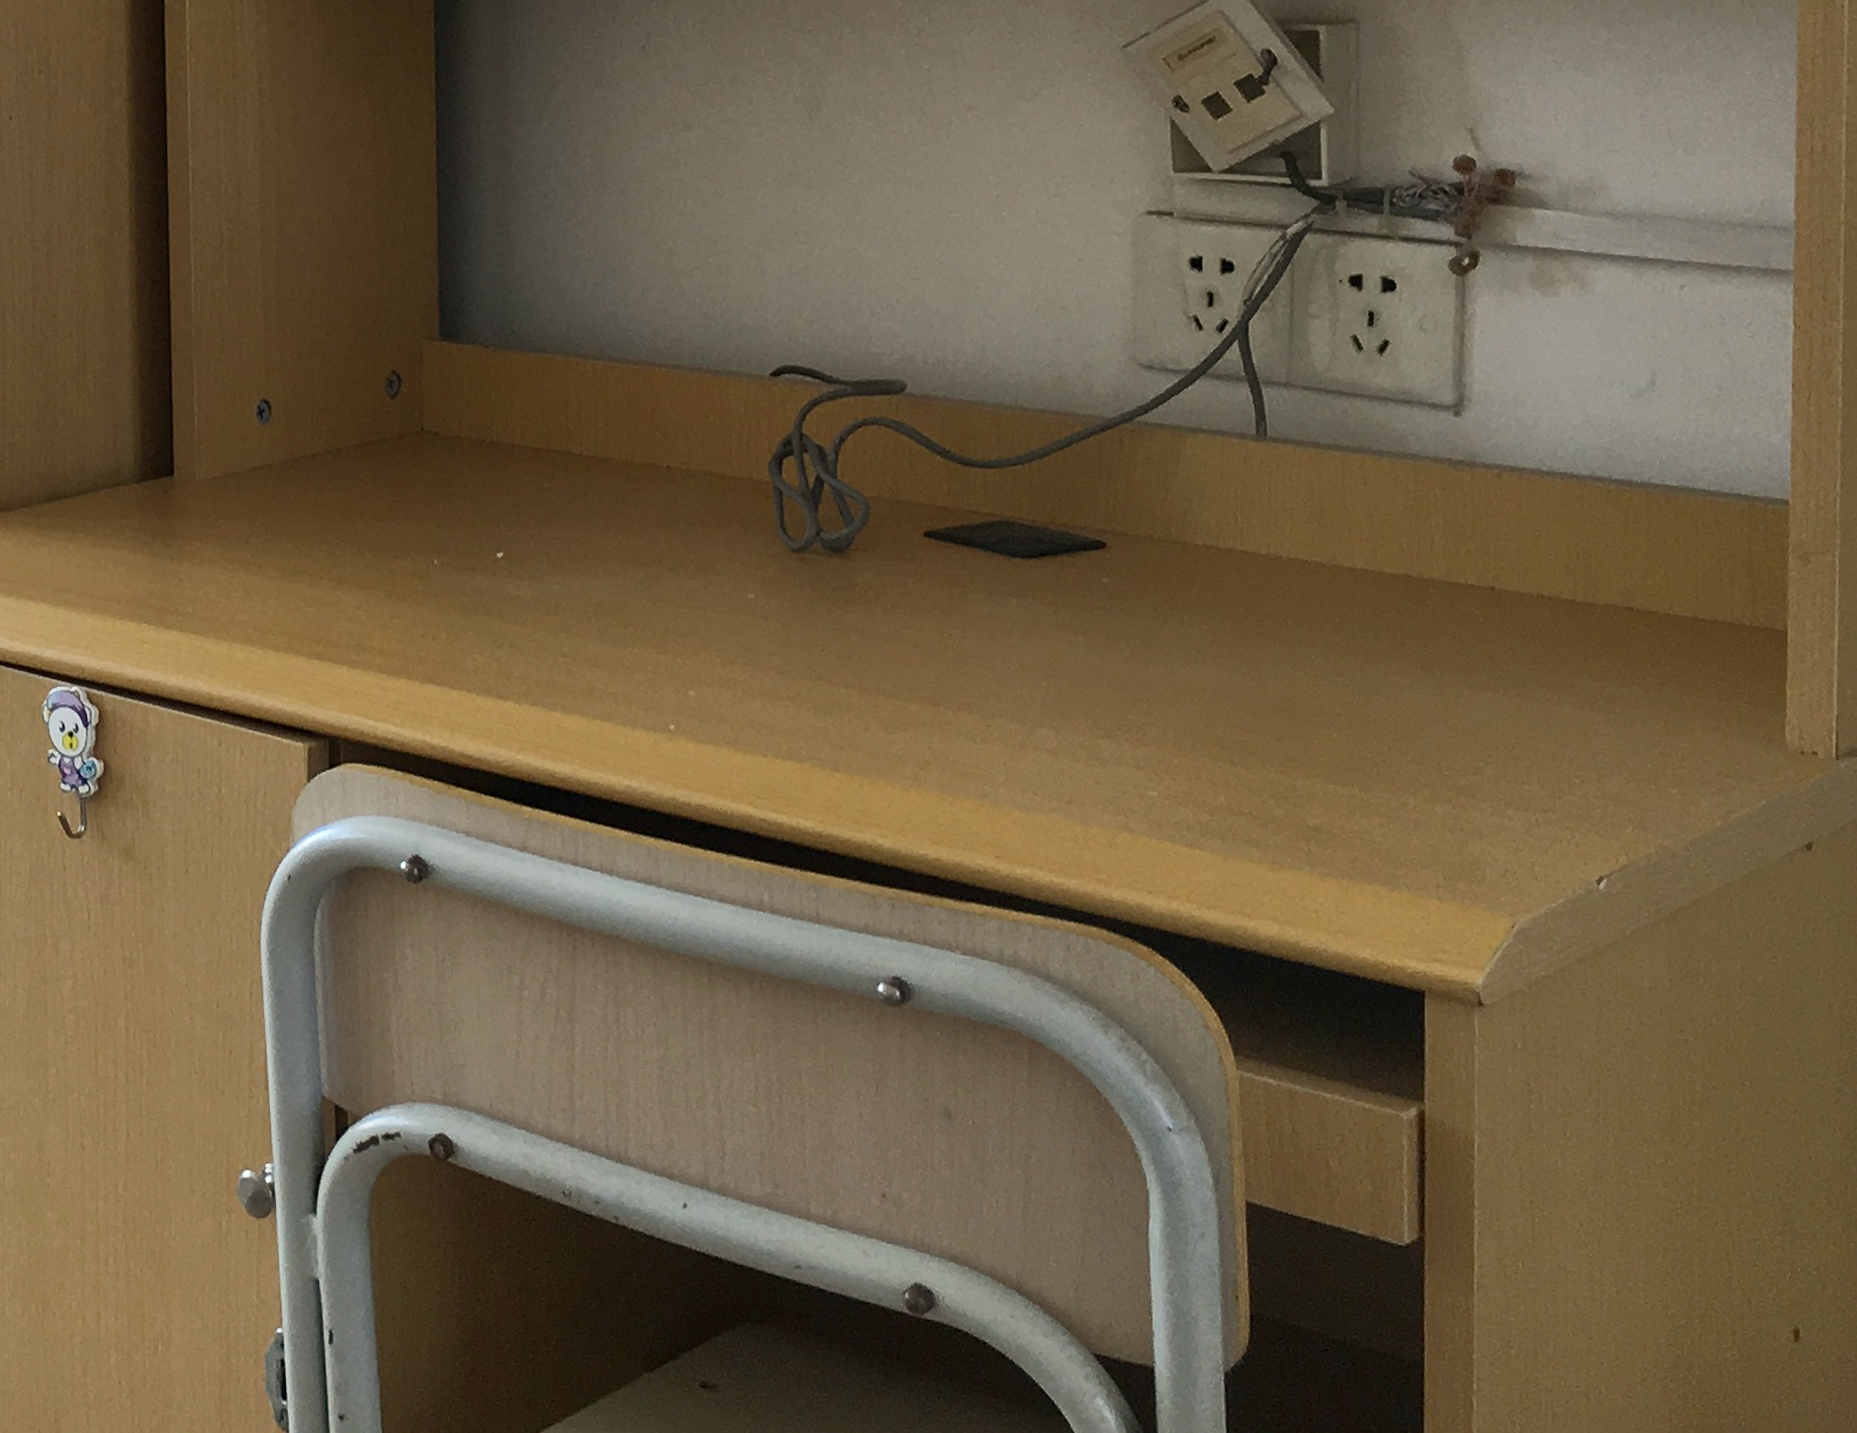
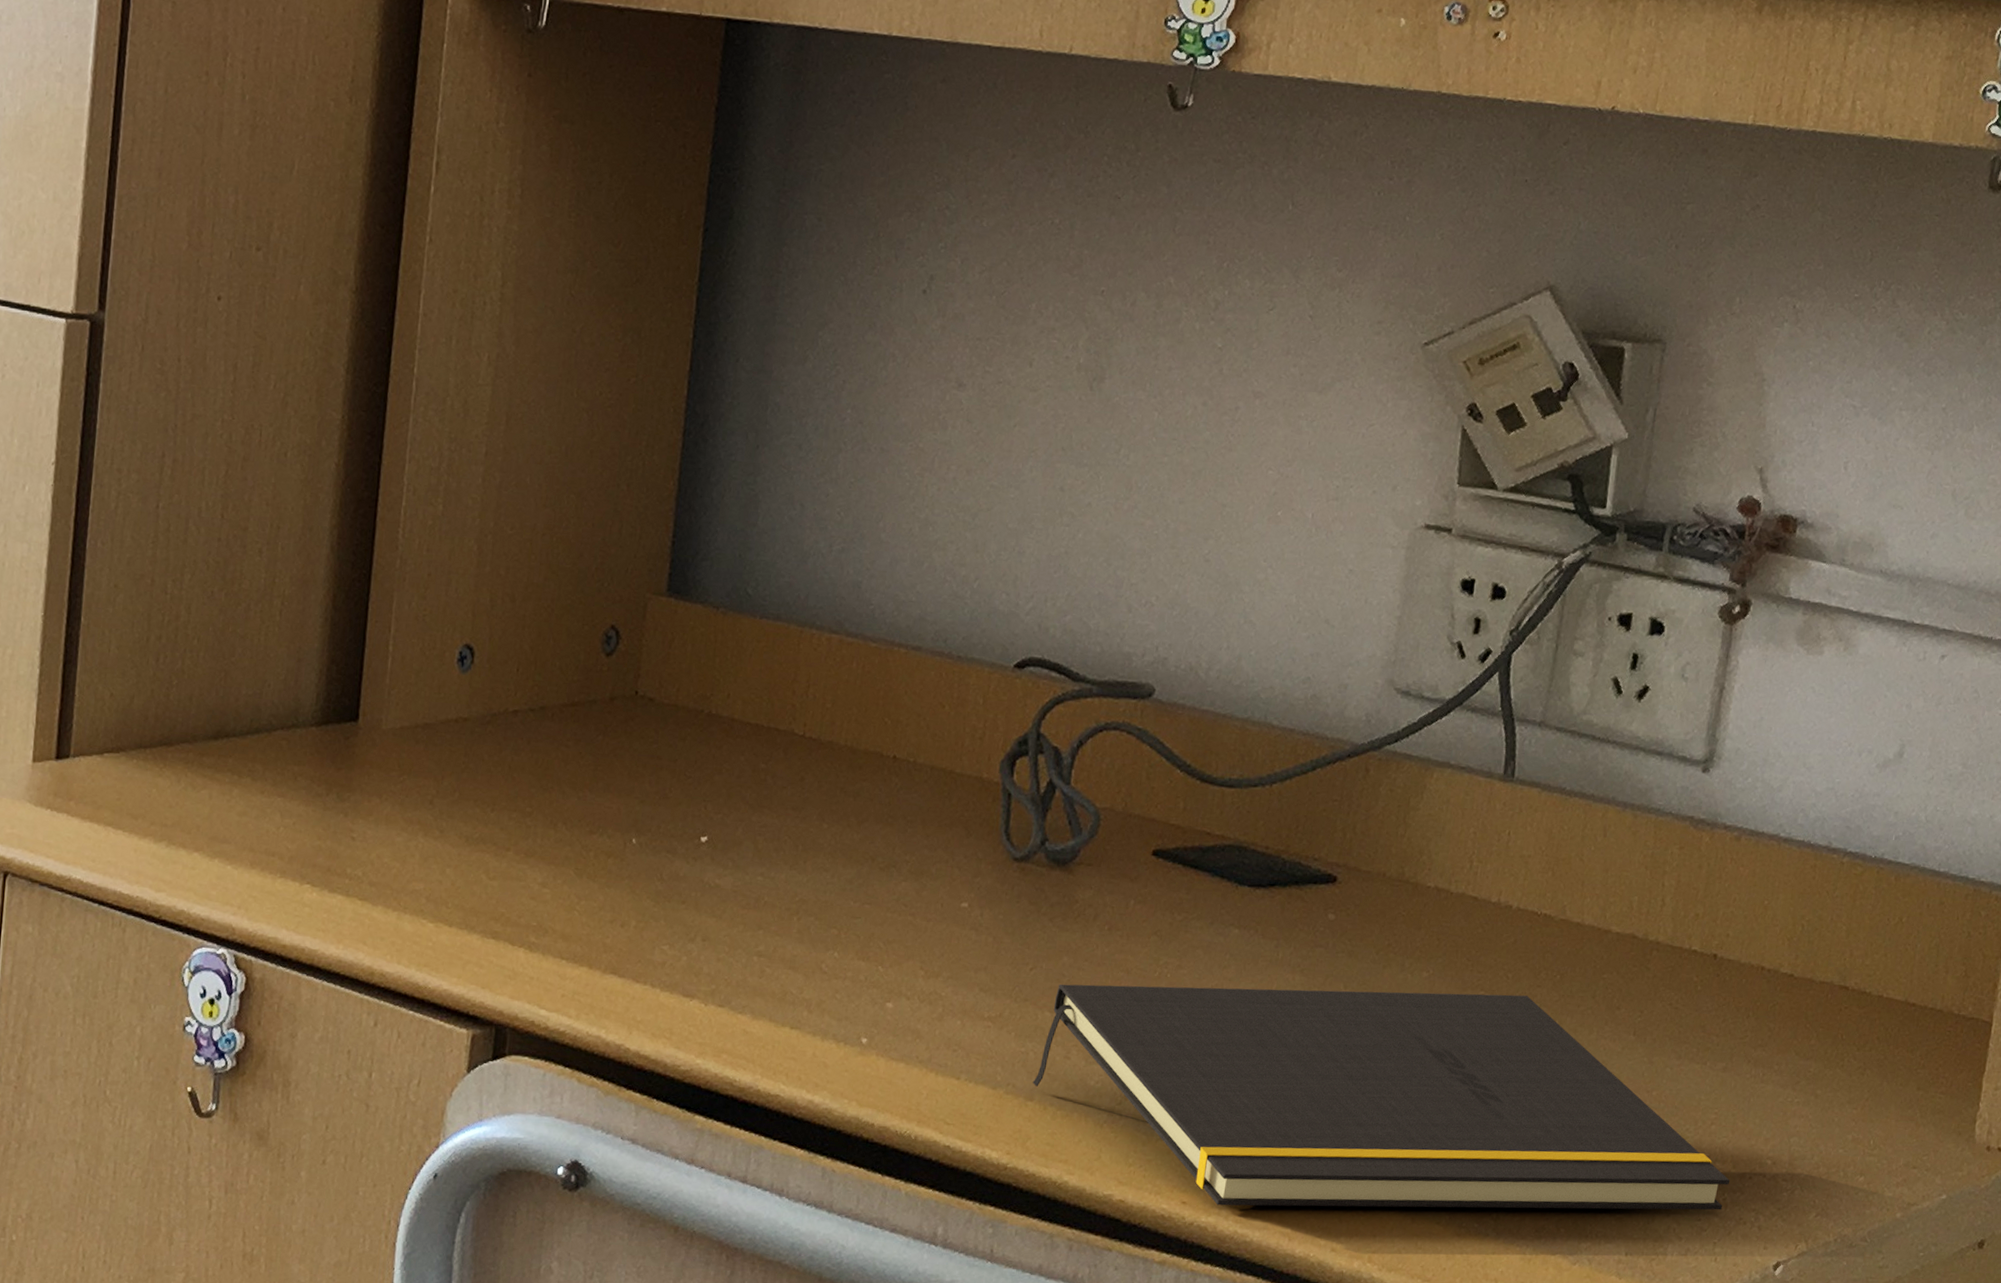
notepad: none [837,640,1540,857] -> present [1032,984,1730,1211]

